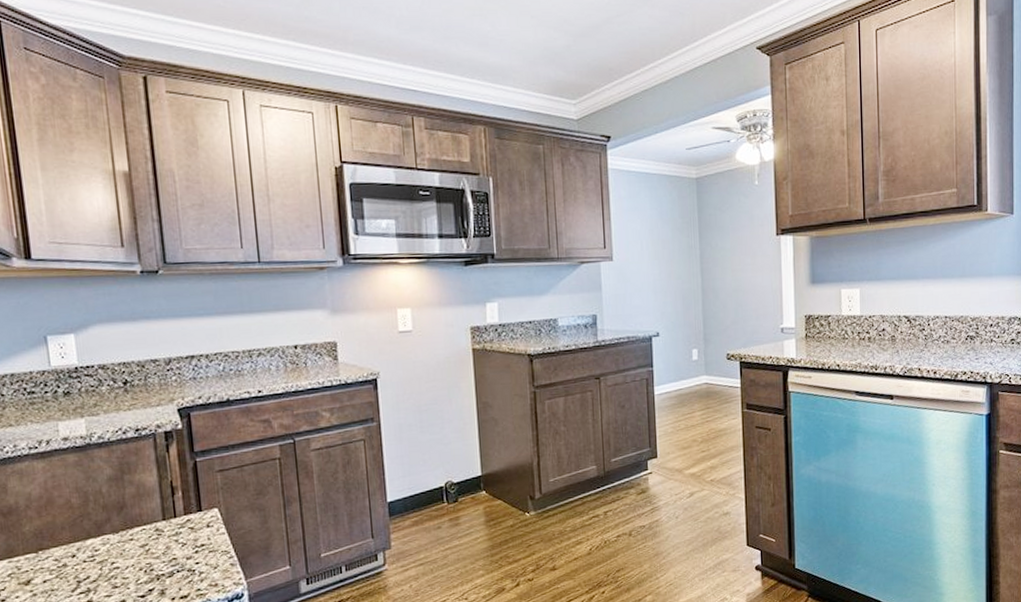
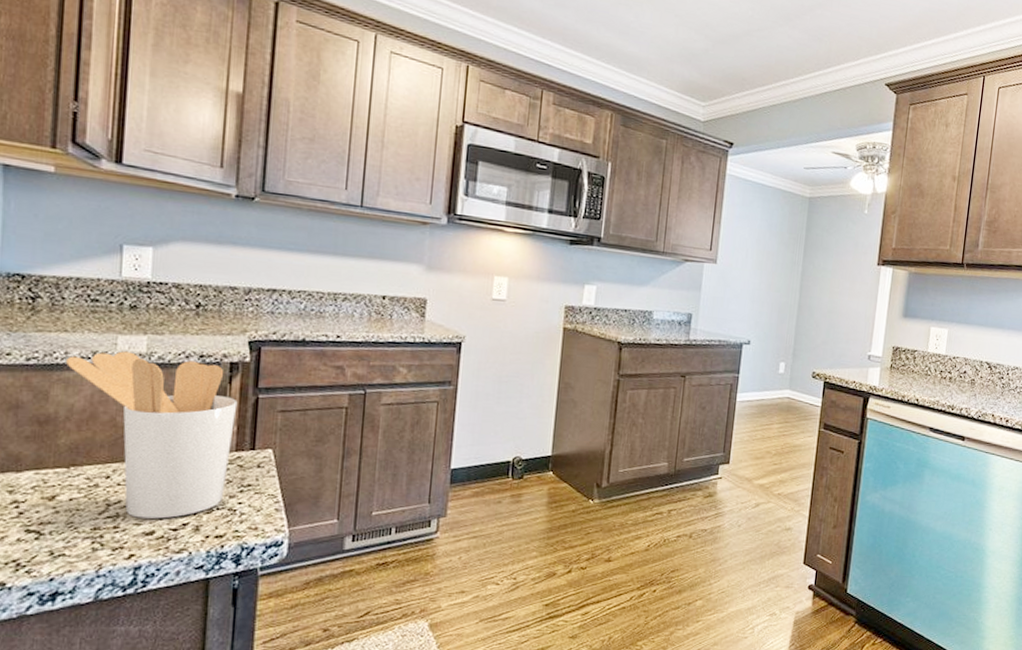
utensil holder: none [15,435,181,590] -> present [65,351,238,519]

